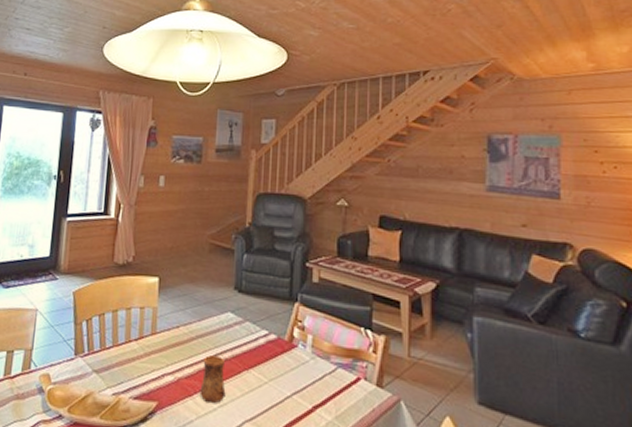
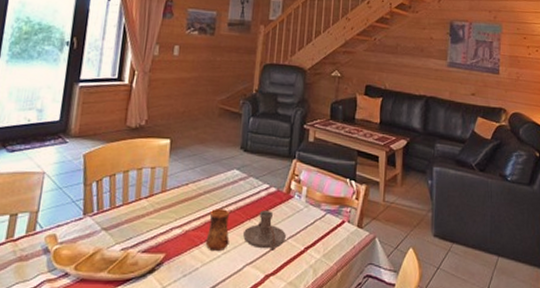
candle holder: none [240,360,290,407] -> present [242,211,286,251]

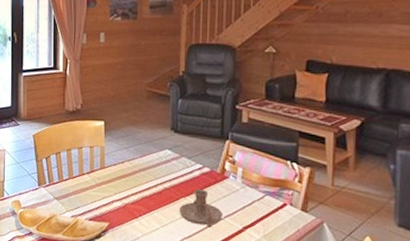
cup: present [205,209,230,252] -> none [144,185,166,225]

